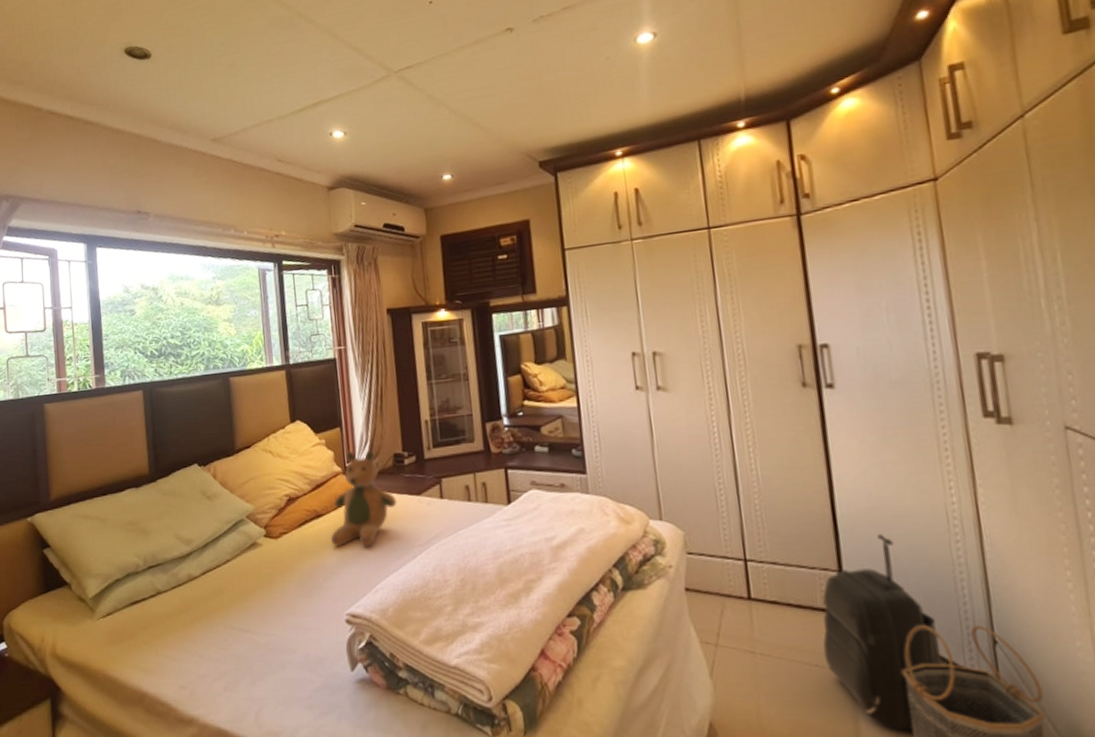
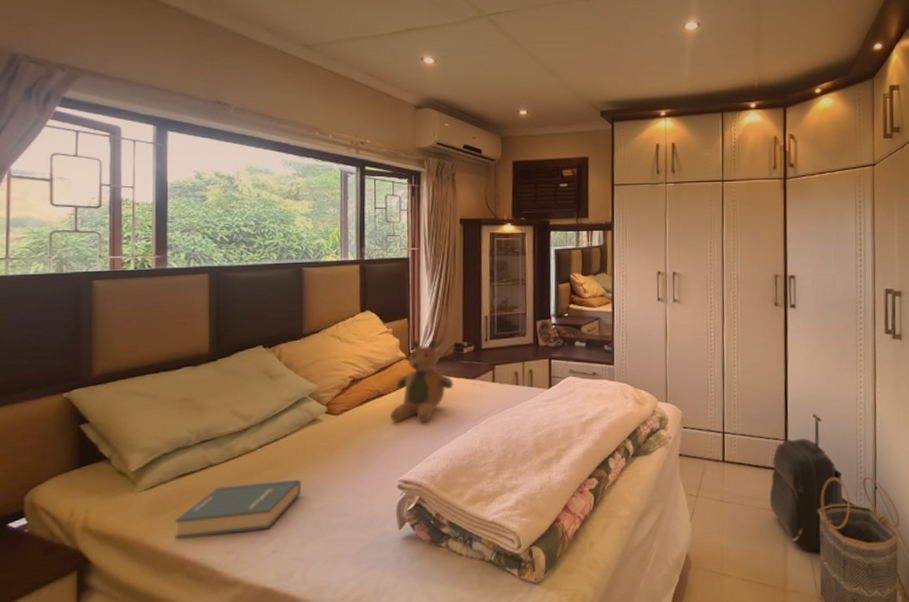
hardback book: none [131,609,248,670] -> present [175,479,302,539]

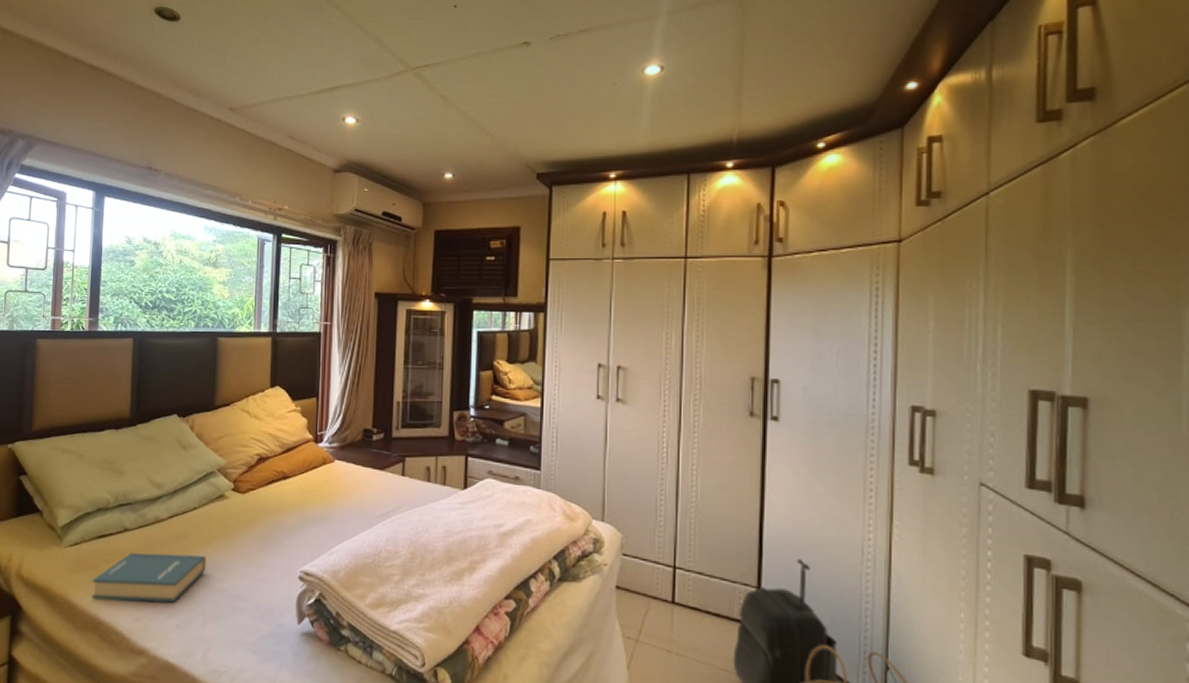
teddy bear: present [390,338,454,423] -> none [295,420,361,512]

